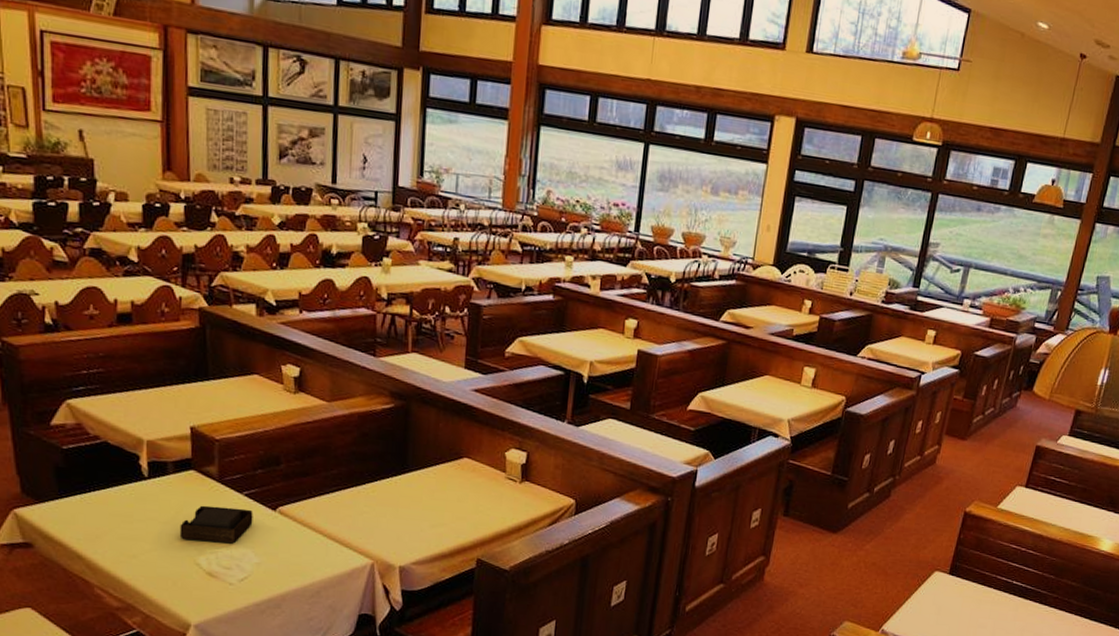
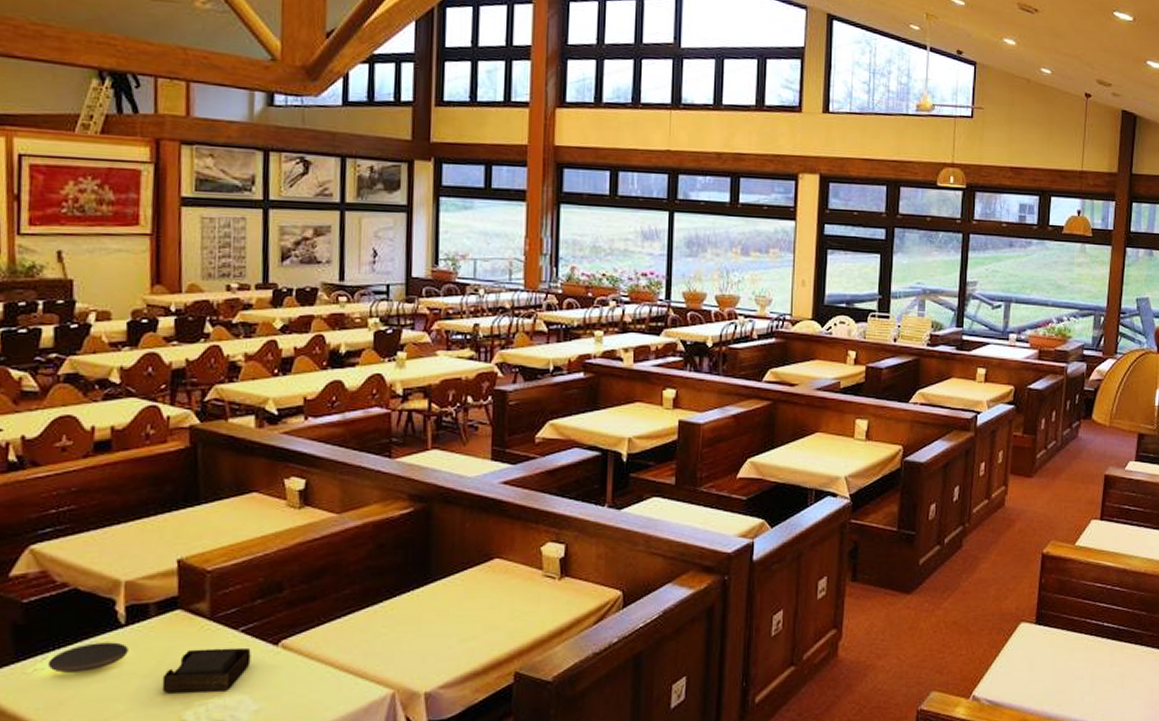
plate: none [85,489,151,514] -> present [47,642,129,673]

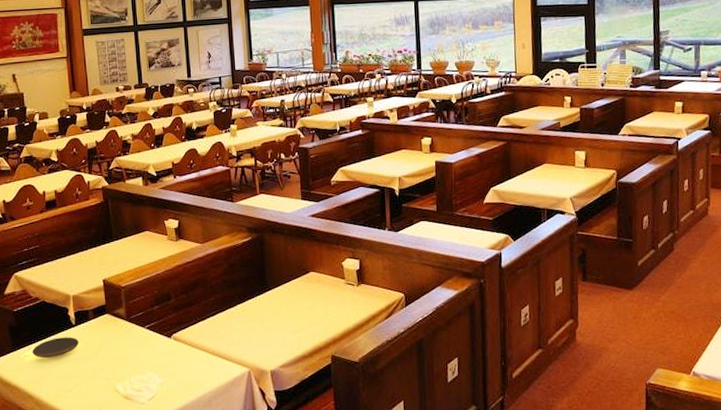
napkin holder: present [162,647,251,694] -> none [101,339,155,372]

